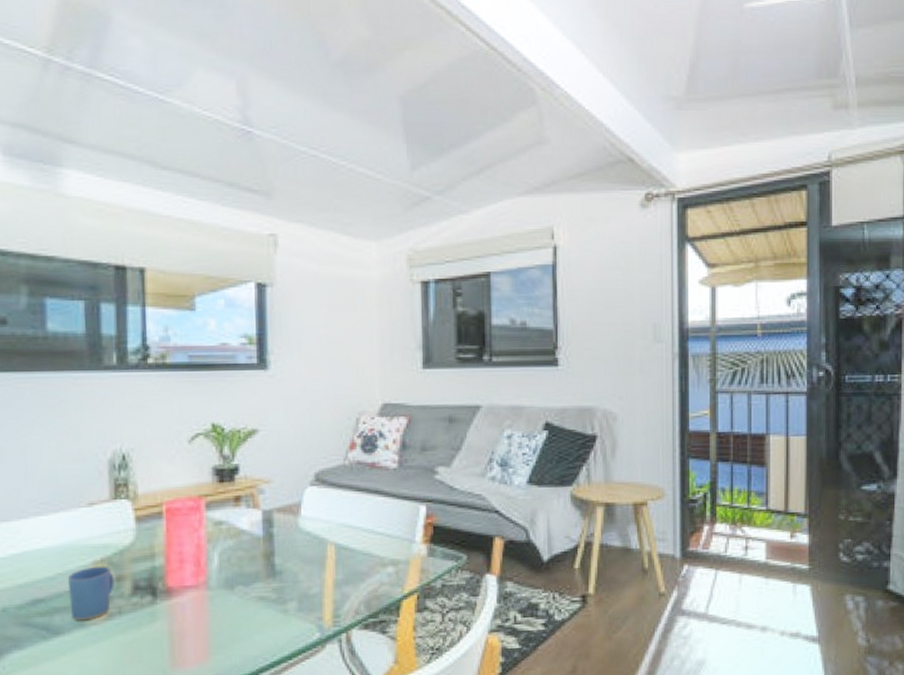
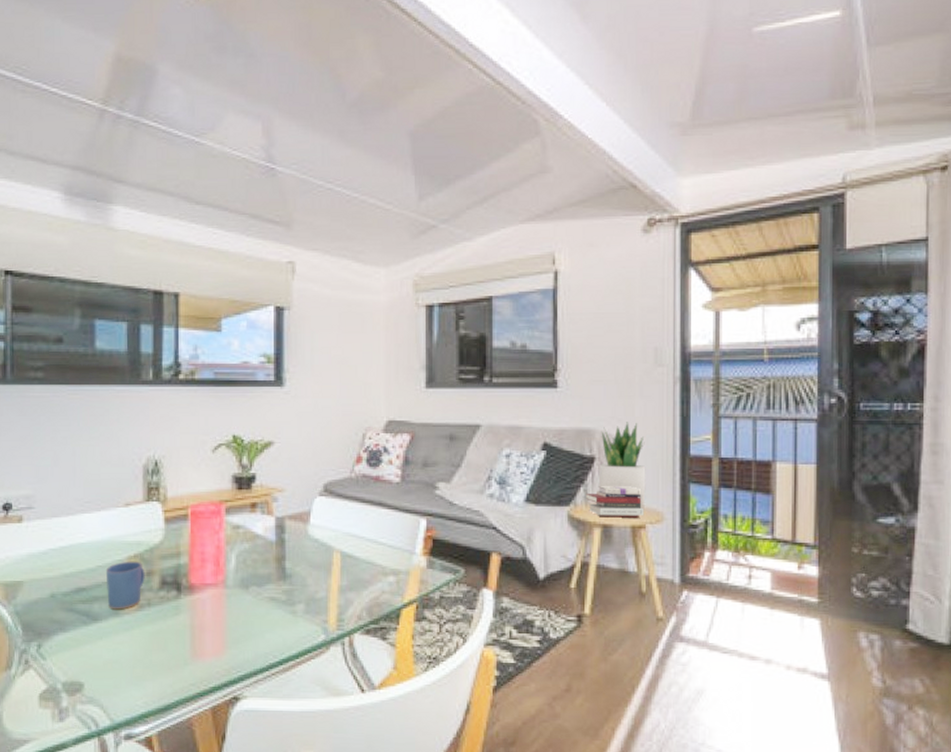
books: none [588,463,646,496] -> present [586,486,645,518]
planter: none [600,399,647,486] -> present [598,422,646,509]

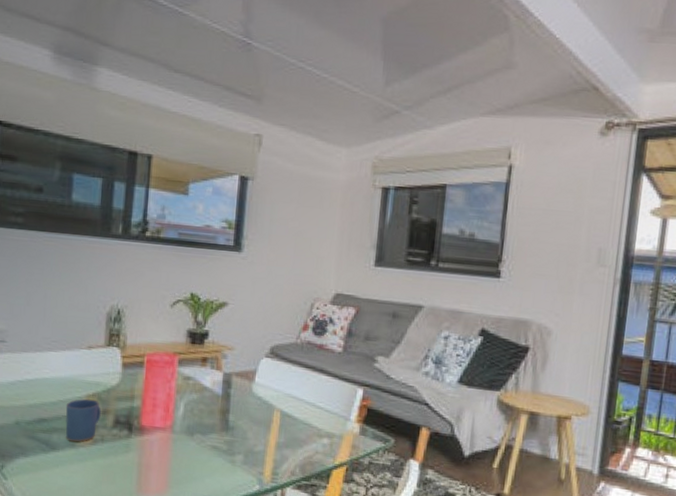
books: present [586,486,645,518] -> none [517,375,572,409]
planter: present [598,422,646,509] -> none [531,317,579,401]

